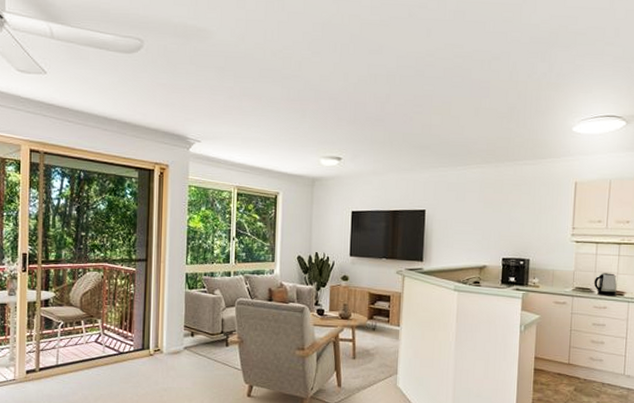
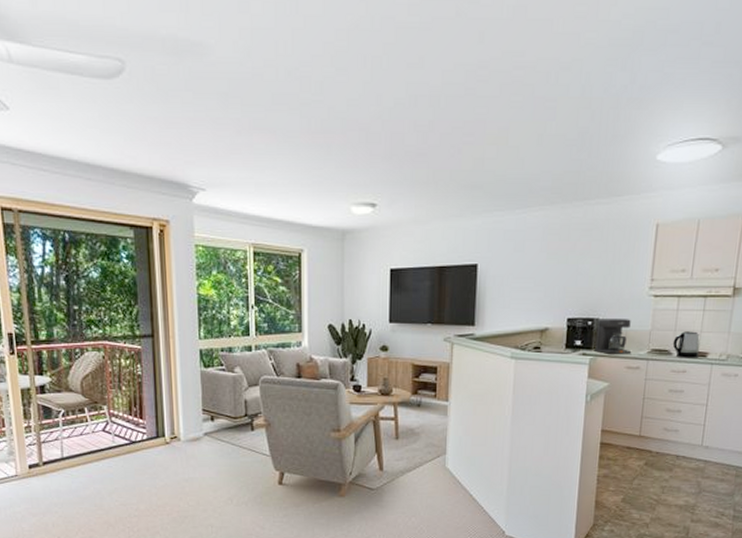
coffee maker: none [527,259,559,291] -> present [595,319,632,354]

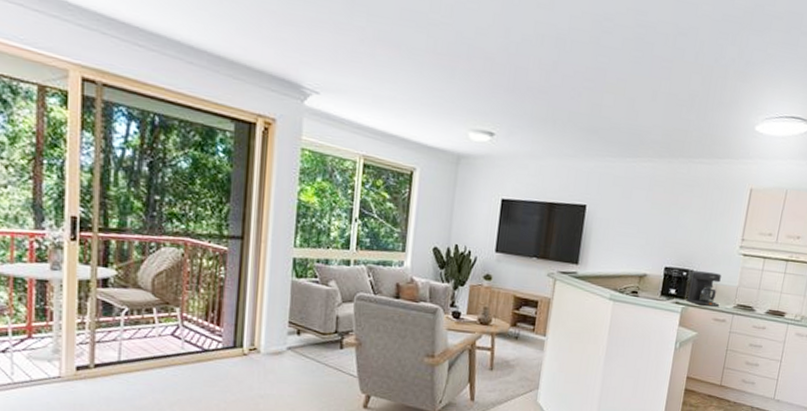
kettle: present [672,331,700,358] -> none [756,290,780,317]

